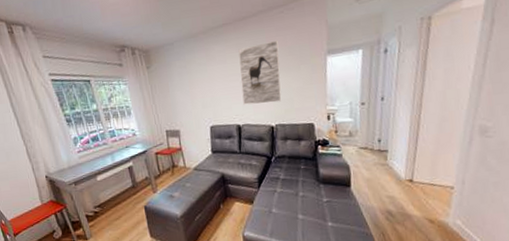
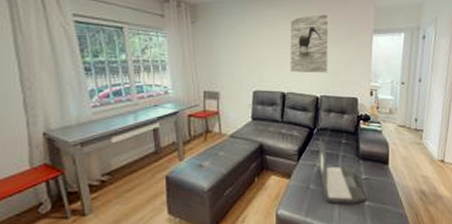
laptop: none [278,165,330,226] -> present [318,138,367,204]

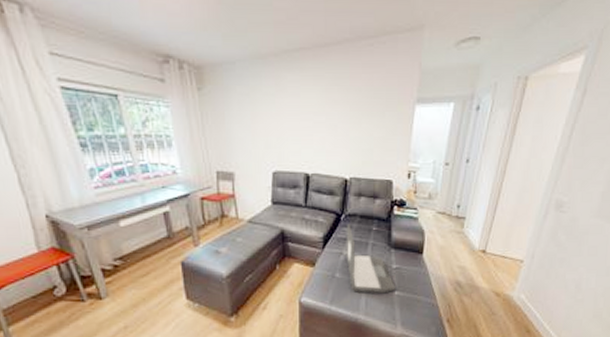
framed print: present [289,13,330,73] -> none [315,77,363,152]

